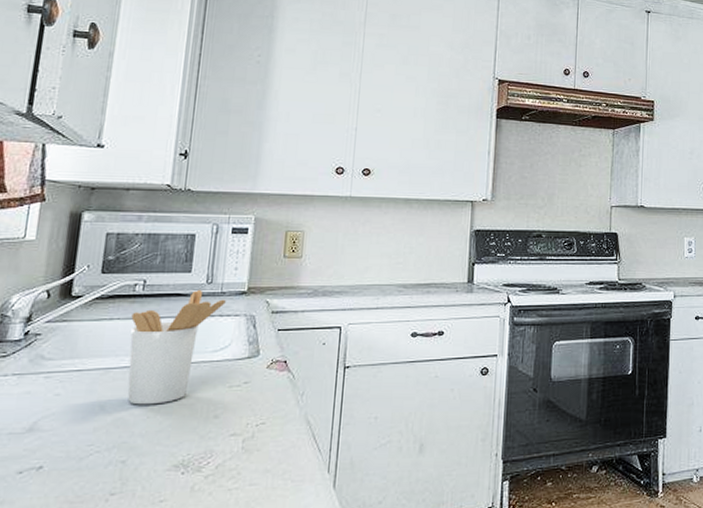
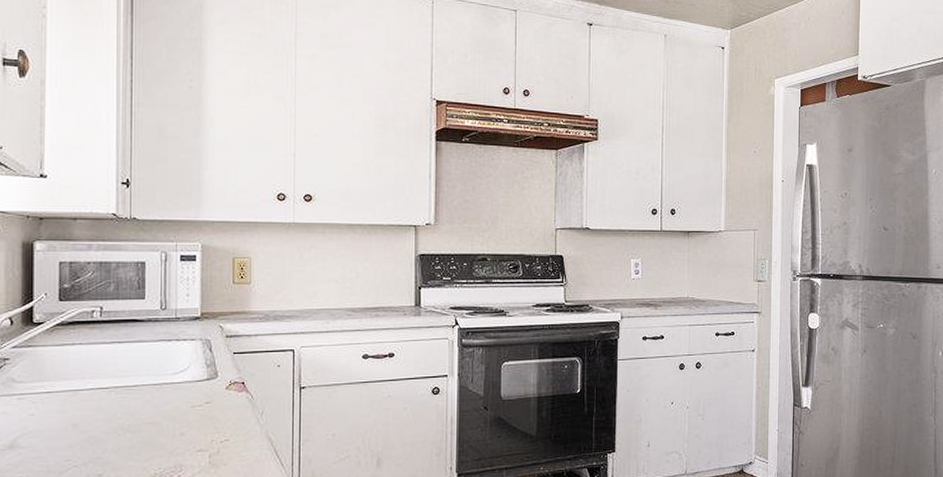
utensil holder: present [127,289,226,405] -> none [92,315,181,424]

